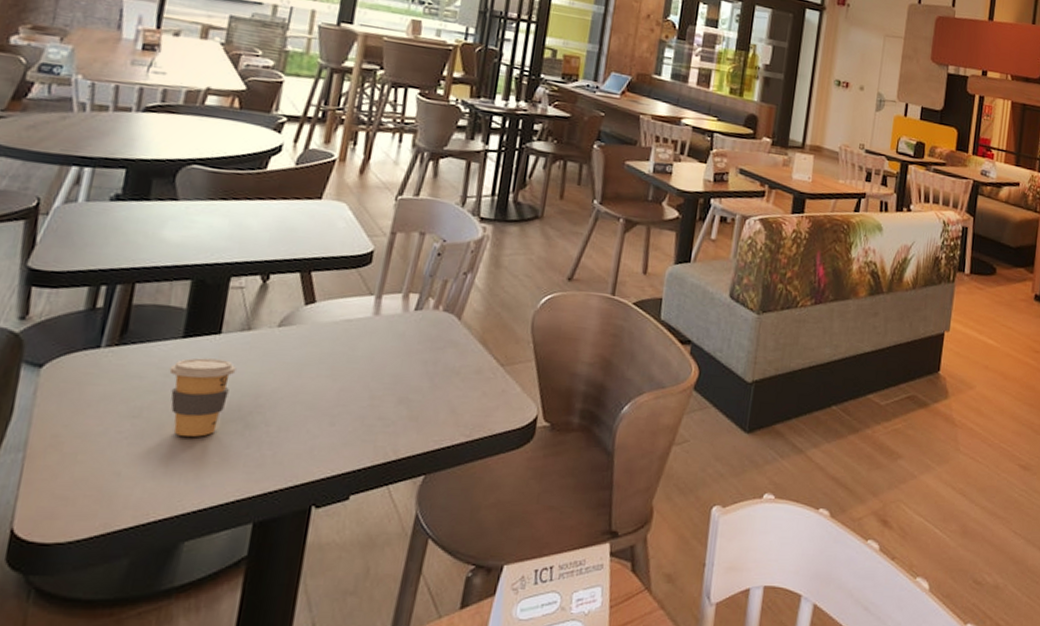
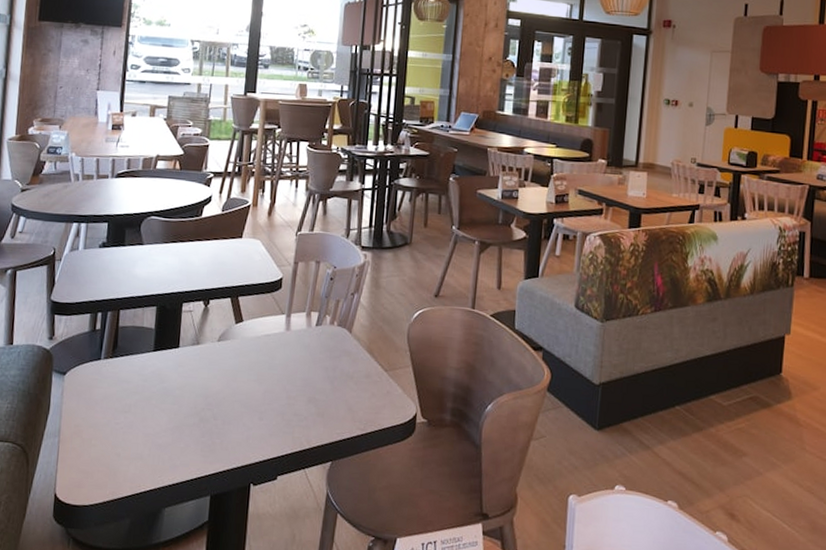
coffee cup: present [169,358,237,437] -> none [146,366,191,428]

